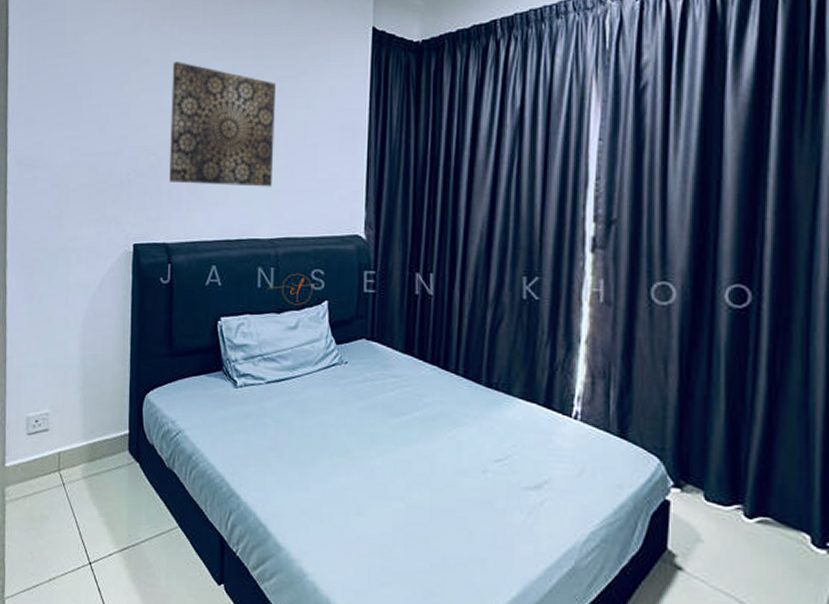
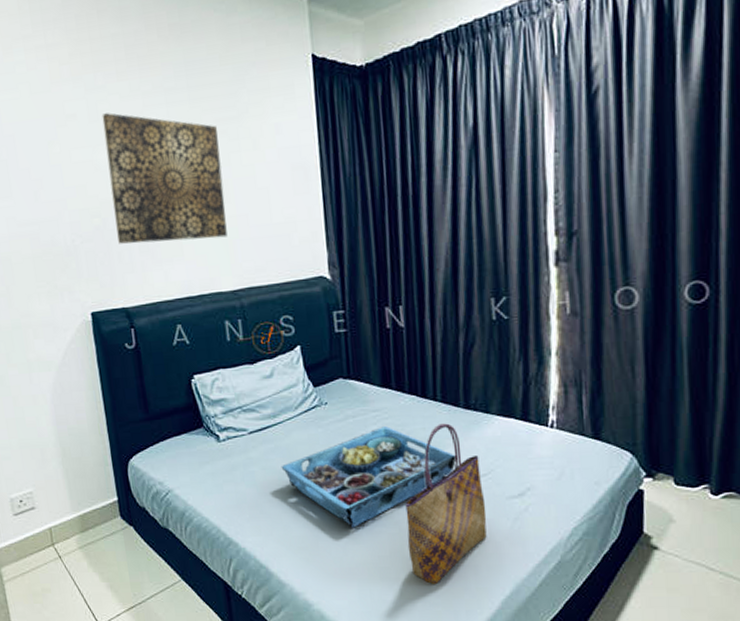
serving tray: none [293,394,472,498] -> present [281,426,456,528]
tote bag: none [413,399,499,574] -> present [405,423,487,585]

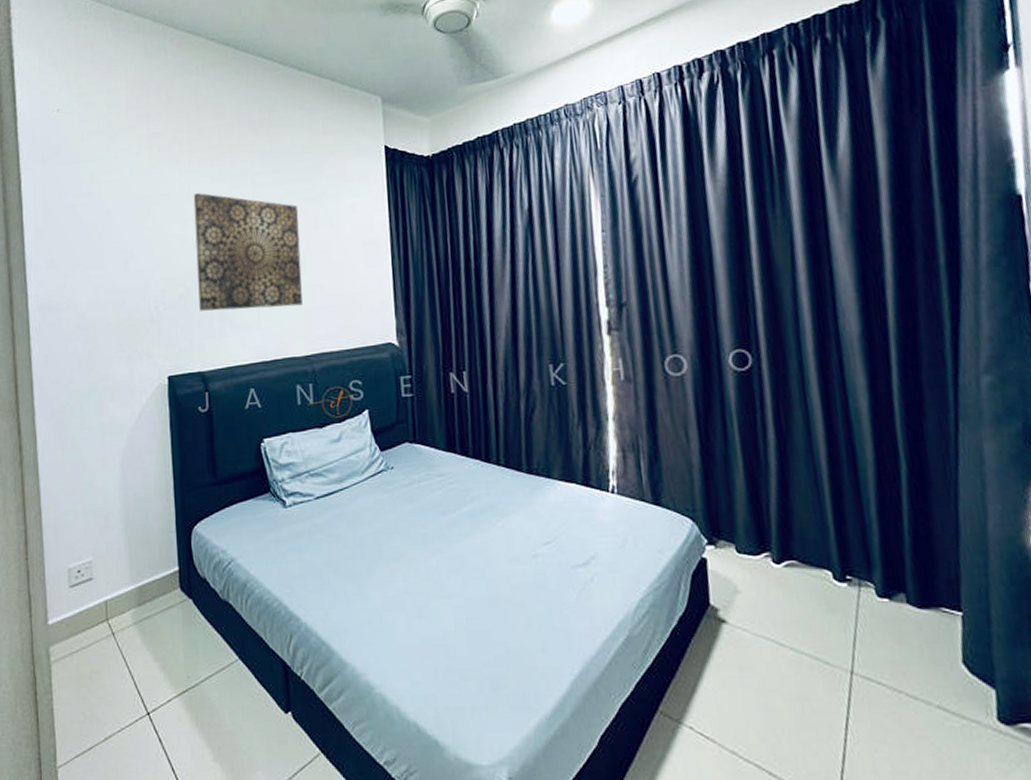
serving tray: present [281,426,456,528] -> none [346,492,520,601]
tote bag: present [405,423,487,585] -> none [470,488,553,664]

